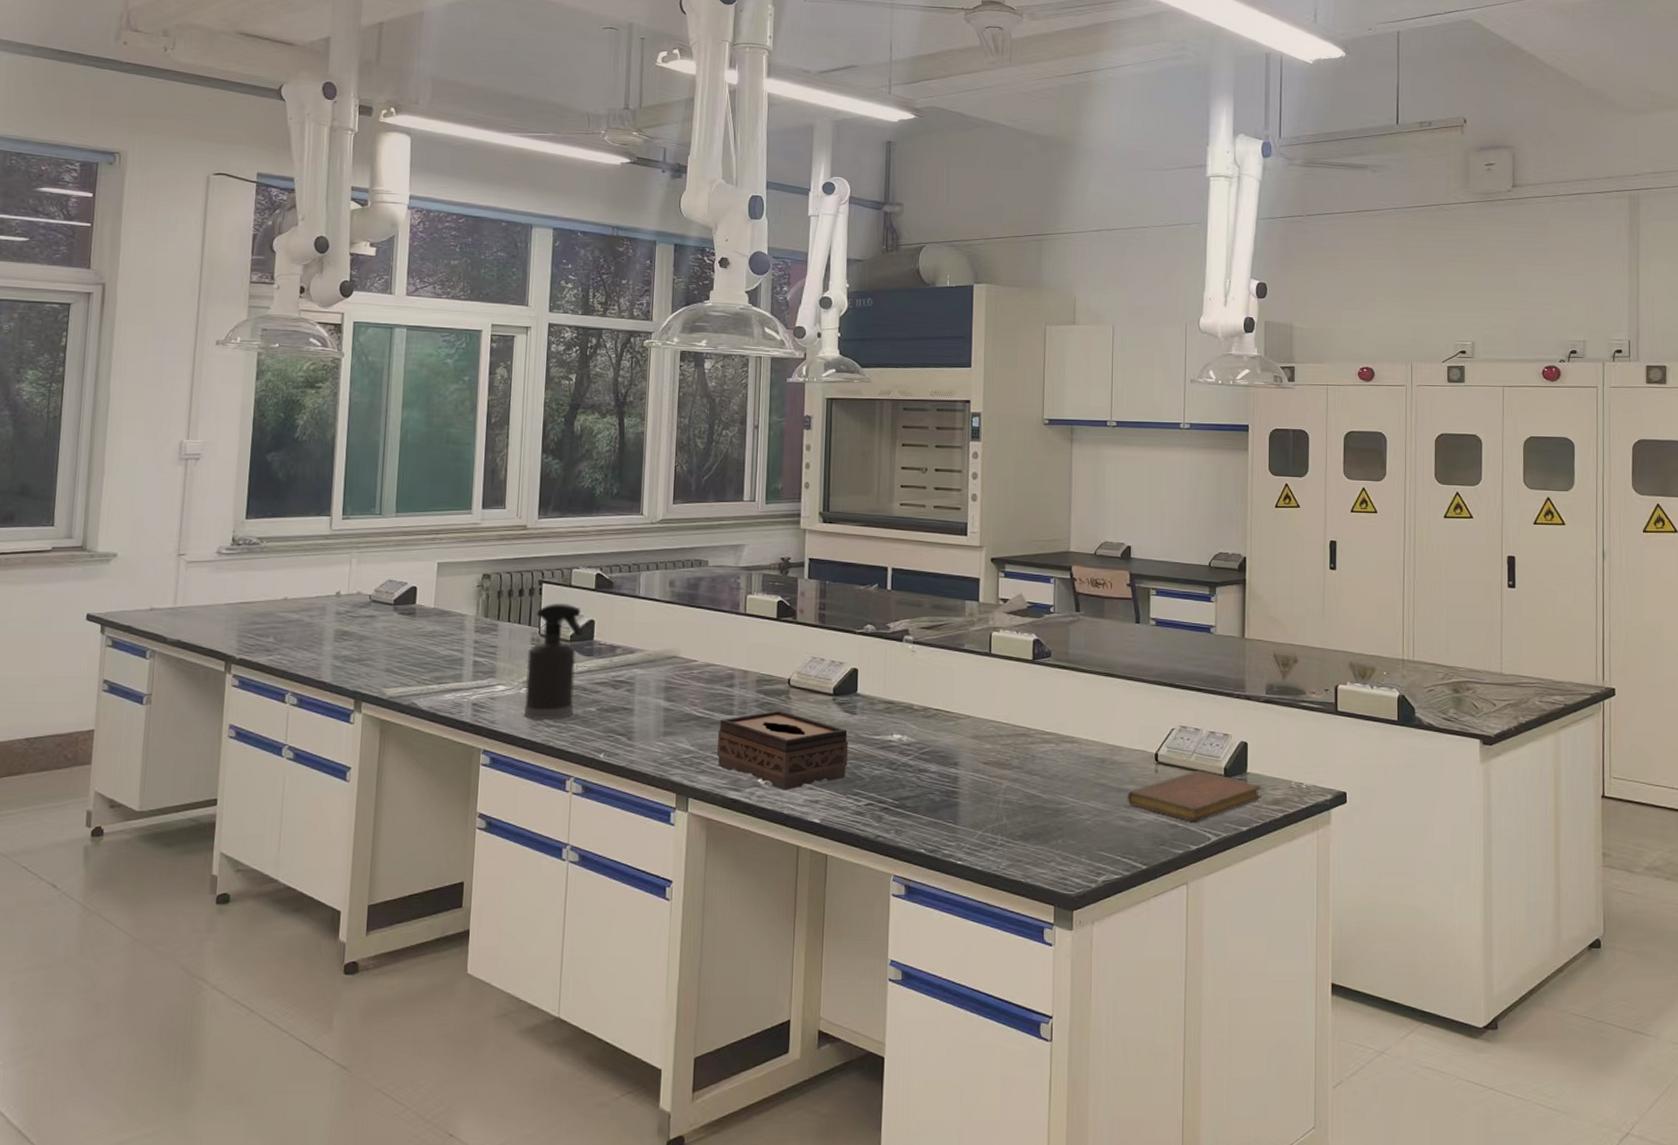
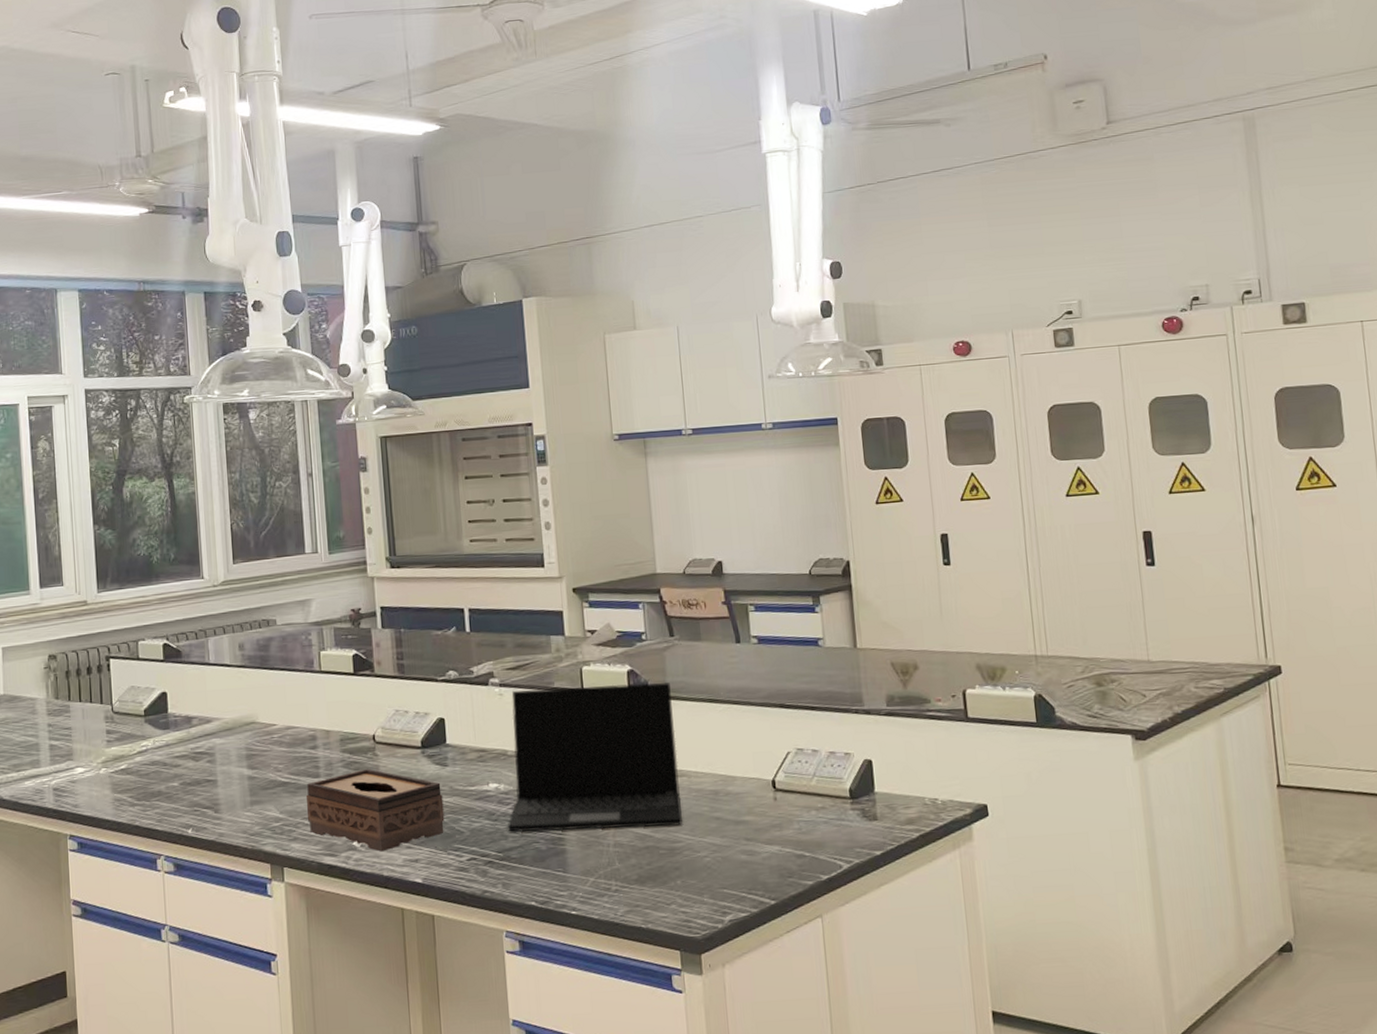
spray bottle: present [523,603,584,719] -> none [103,677,157,799]
laptop: none [905,648,1072,788] -> present [507,683,682,832]
notebook: present [1127,769,1262,822] -> none [746,793,894,851]

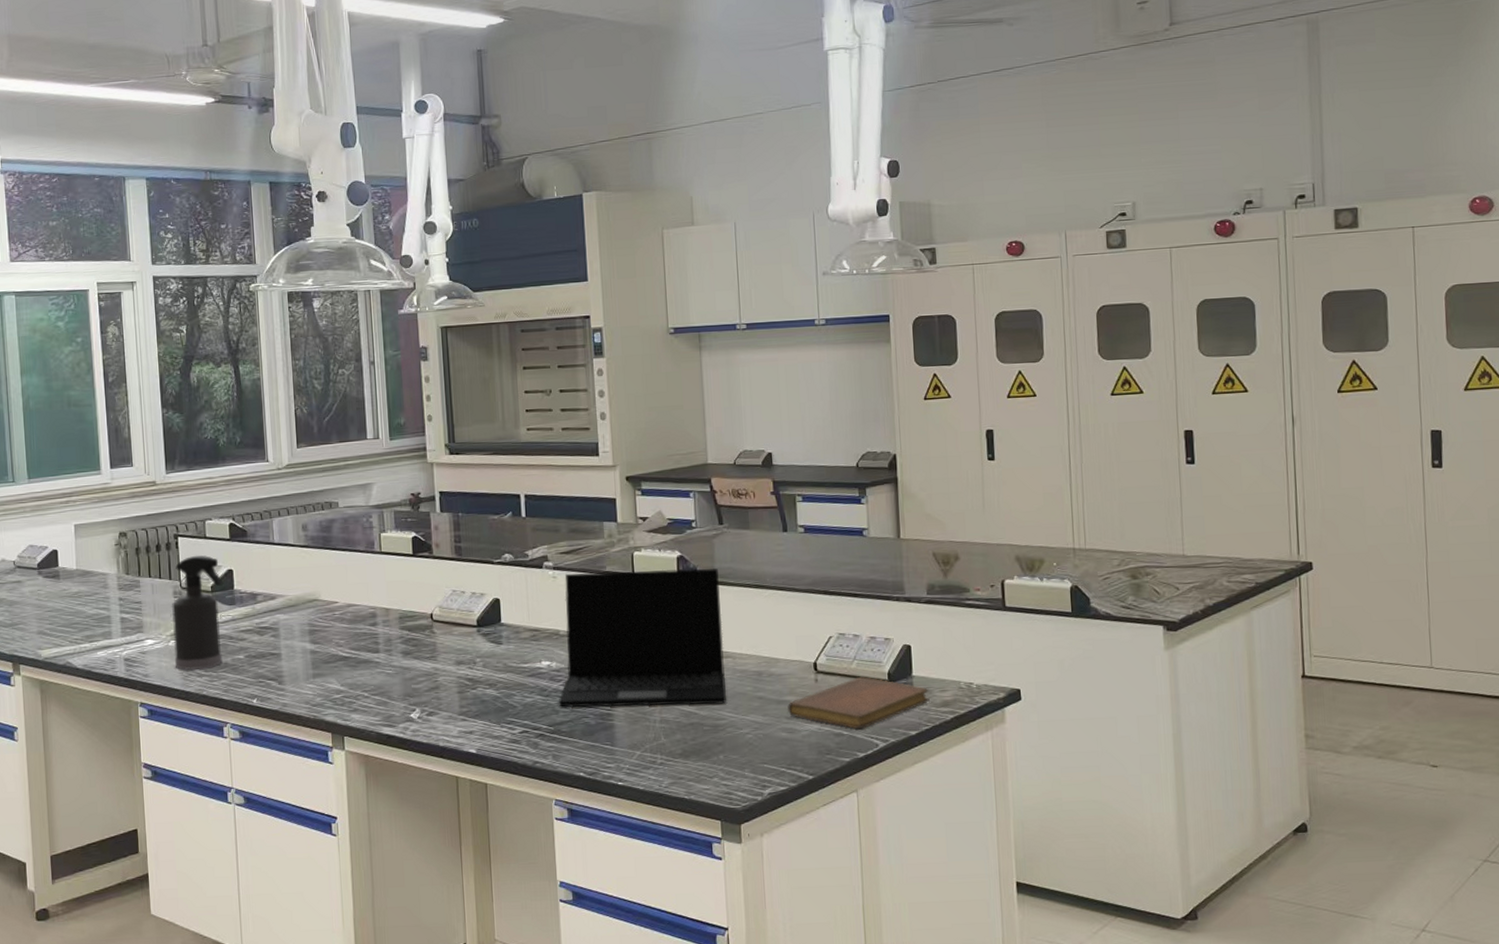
spray bottle: none [103,677,157,799] -> present [172,555,224,670]
tissue box: present [306,768,445,852] -> none [366,645,499,724]
notebook: none [746,793,894,851] -> present [787,676,930,730]

